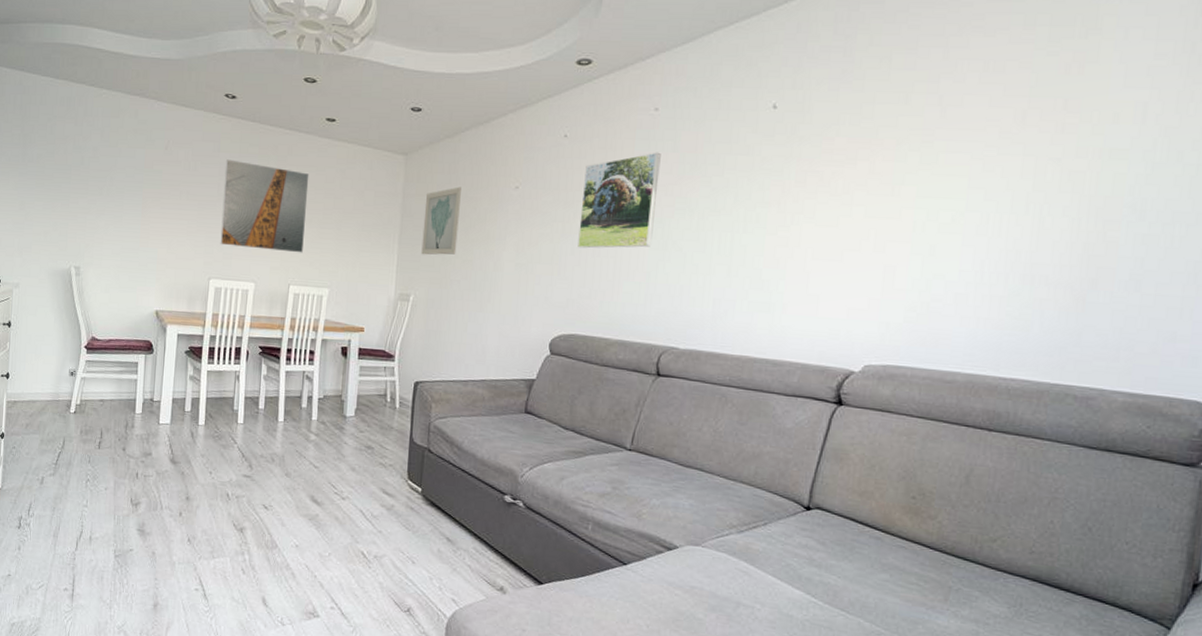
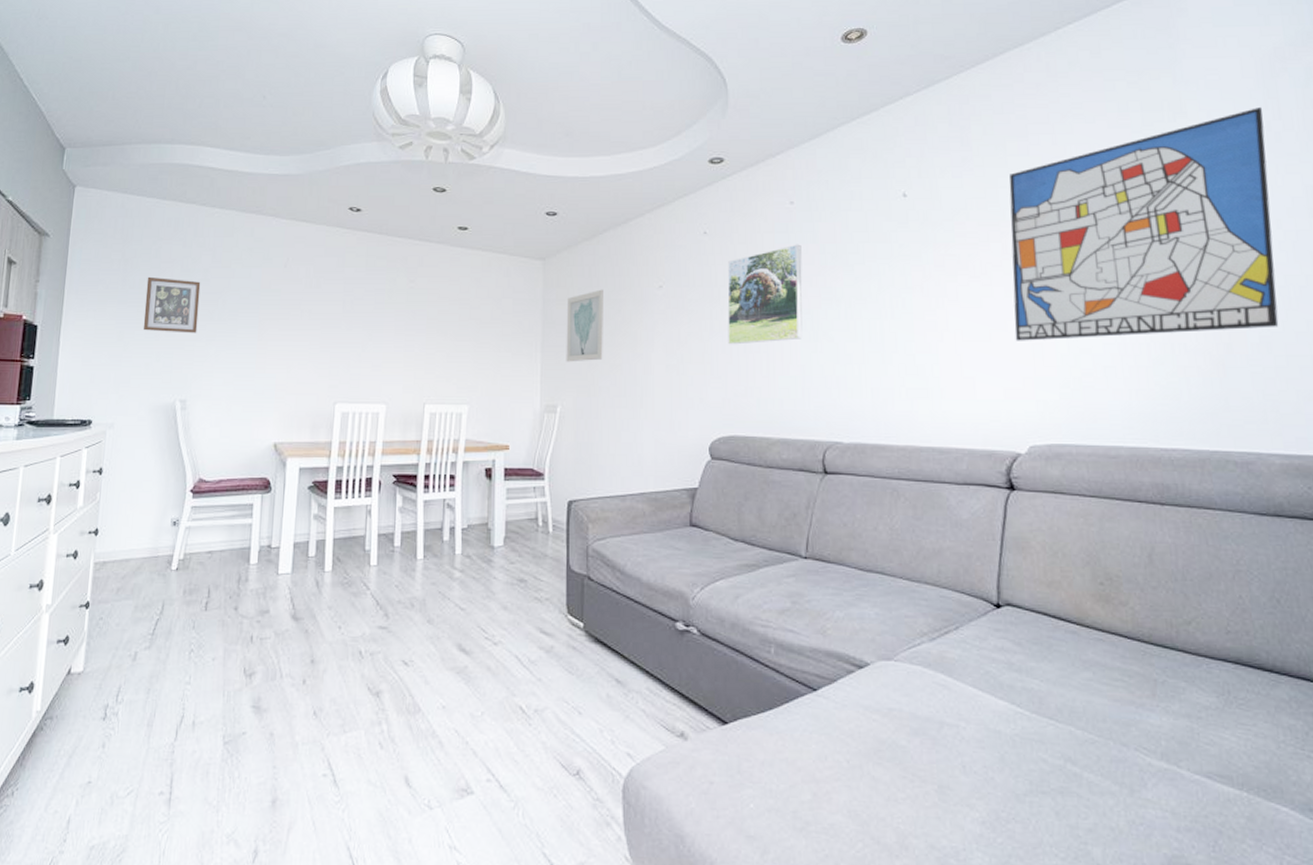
picture frame: none [41,151,91,207] -> present [143,276,201,333]
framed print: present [220,159,309,253] -> none [346,274,442,369]
wall art: none [867,26,1191,266] -> present [1009,107,1279,341]

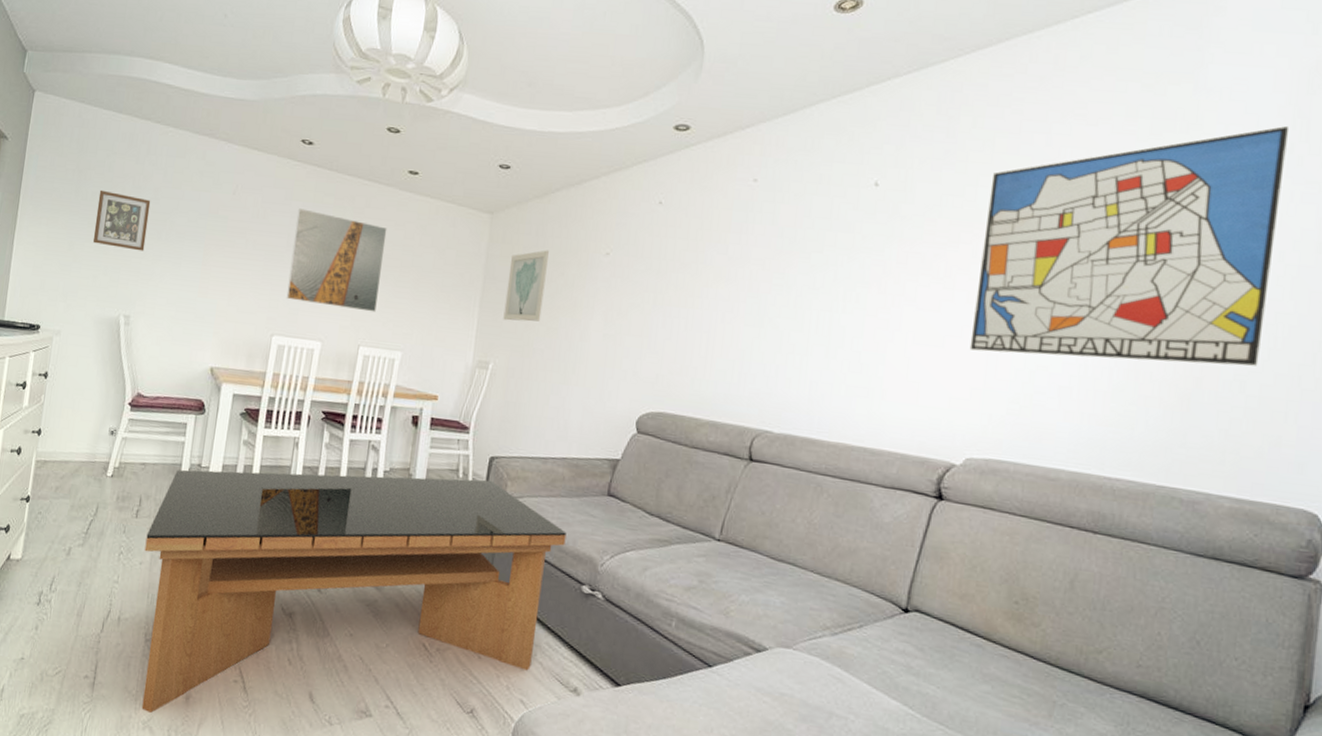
coffee table: none [217,525,654,823] -> present [141,469,567,713]
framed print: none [346,274,442,369] -> present [286,208,387,313]
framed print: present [727,244,803,345] -> none [669,224,759,324]

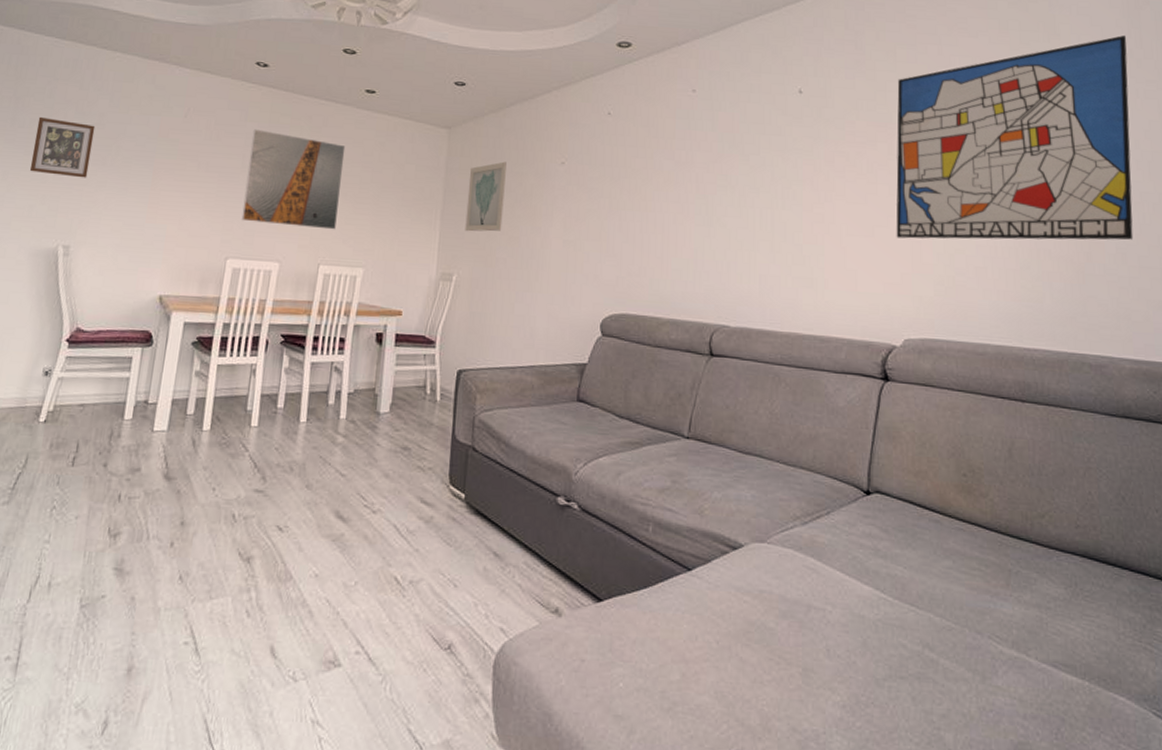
coffee table: present [141,469,567,713] -> none [74,394,539,692]

